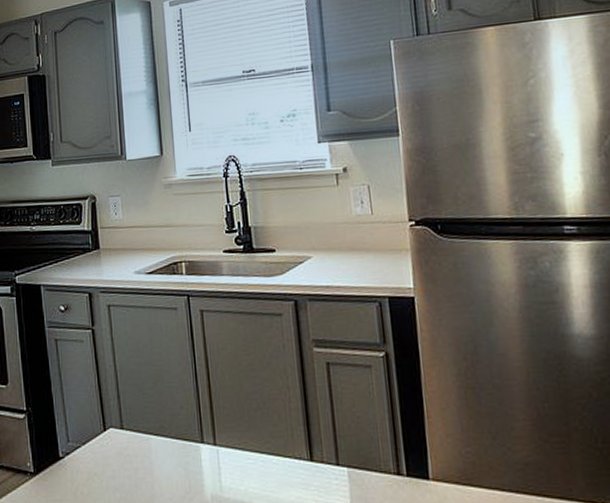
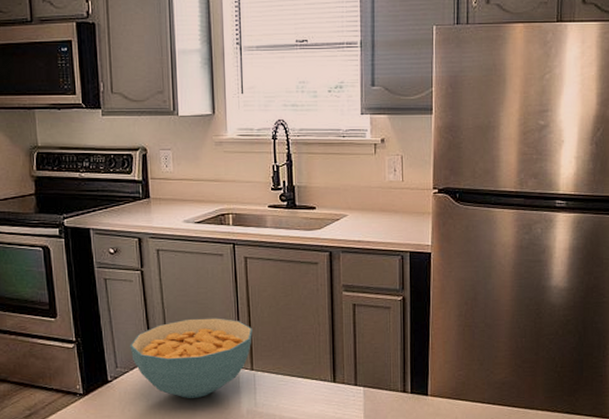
cereal bowl: none [81,382,213,479] -> present [130,318,252,398]

